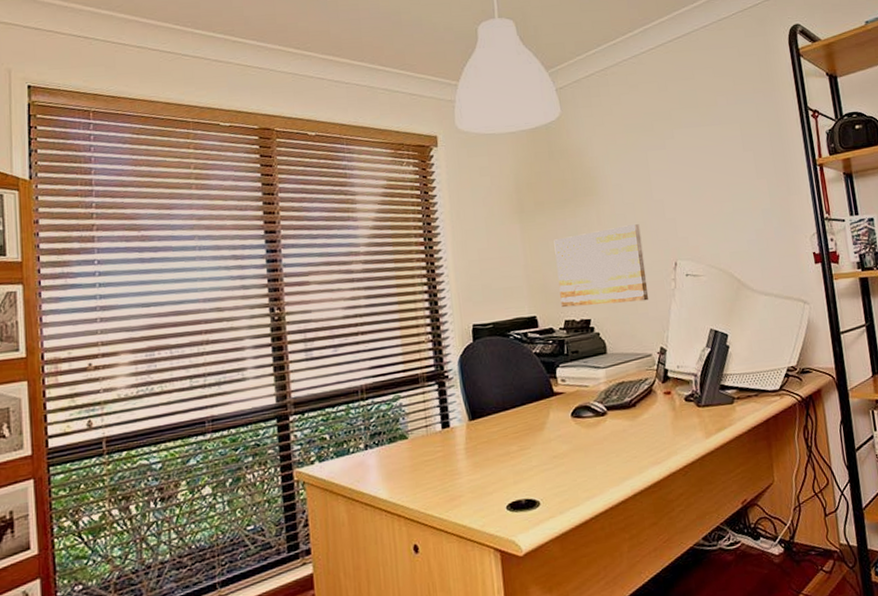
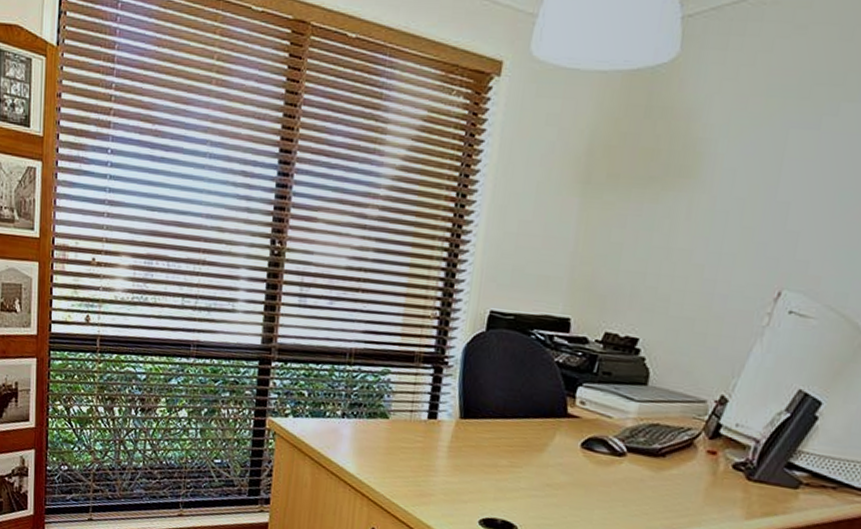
wall art: present [553,224,649,308] -> none [606,227,745,333]

